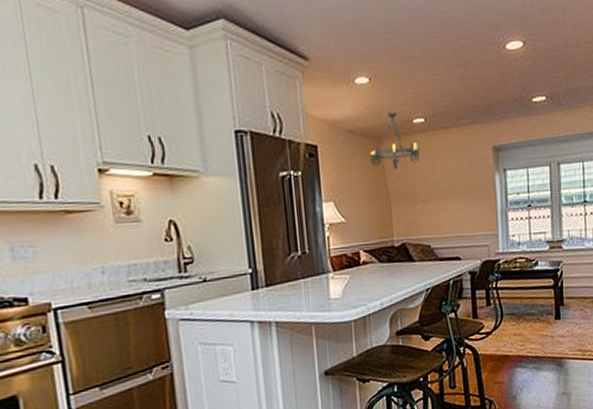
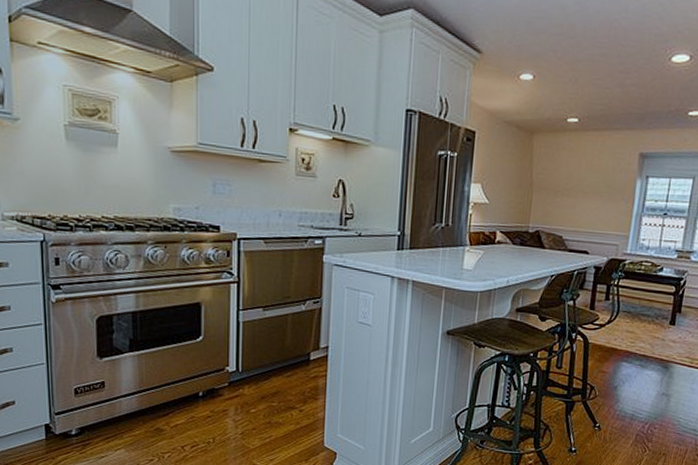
chandelier: present [369,111,420,170] -> none [520,109,569,163]

